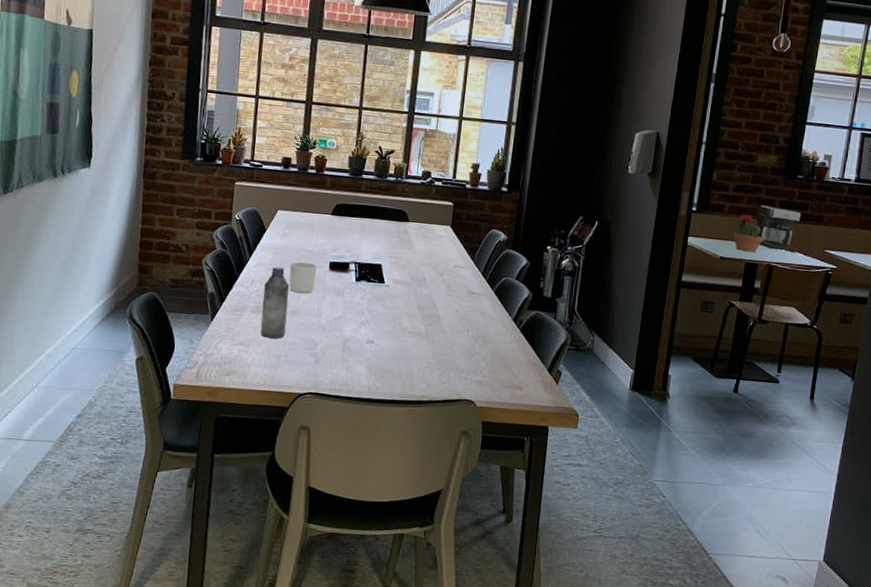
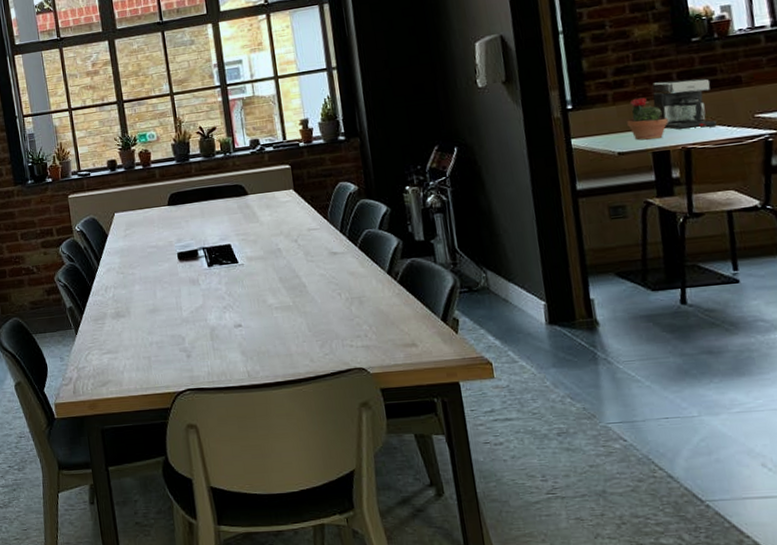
water bottle: present [260,267,290,339] -> none [118,269,150,342]
mug: present [289,261,317,293] -> none [138,258,168,291]

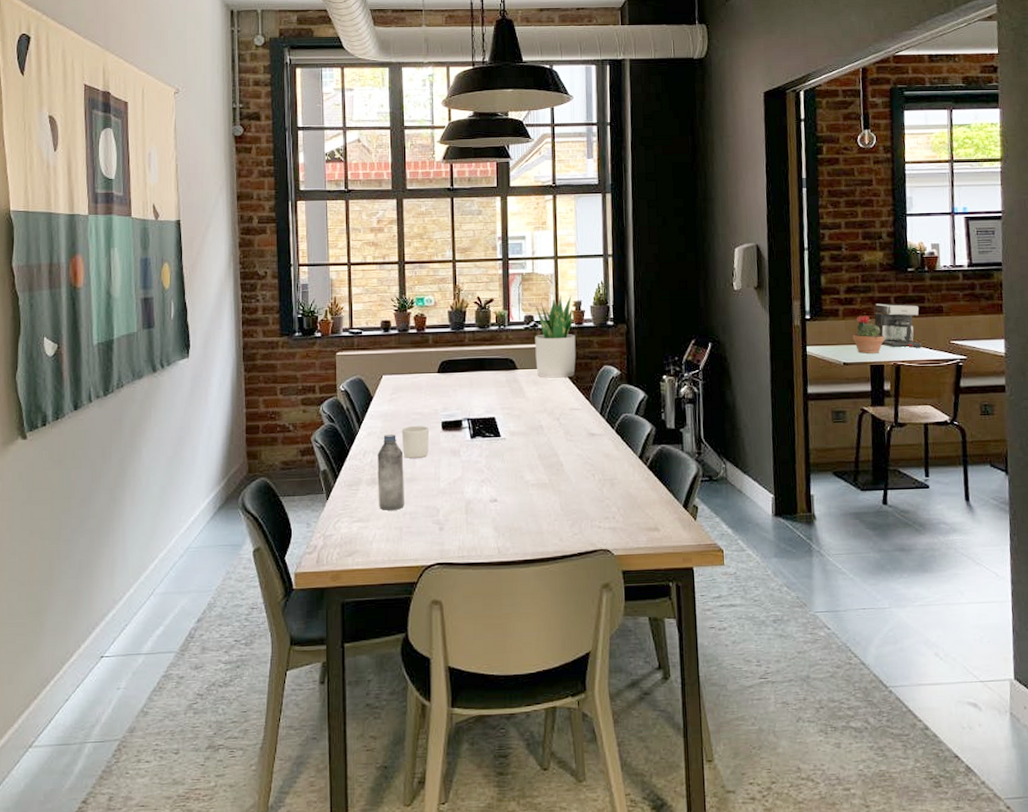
water bottle: none [118,269,150,342] -> present [377,434,404,510]
mug: none [138,258,168,291] -> present [401,425,430,458]
planter: none [261,114,309,201] -> present [535,295,576,378]

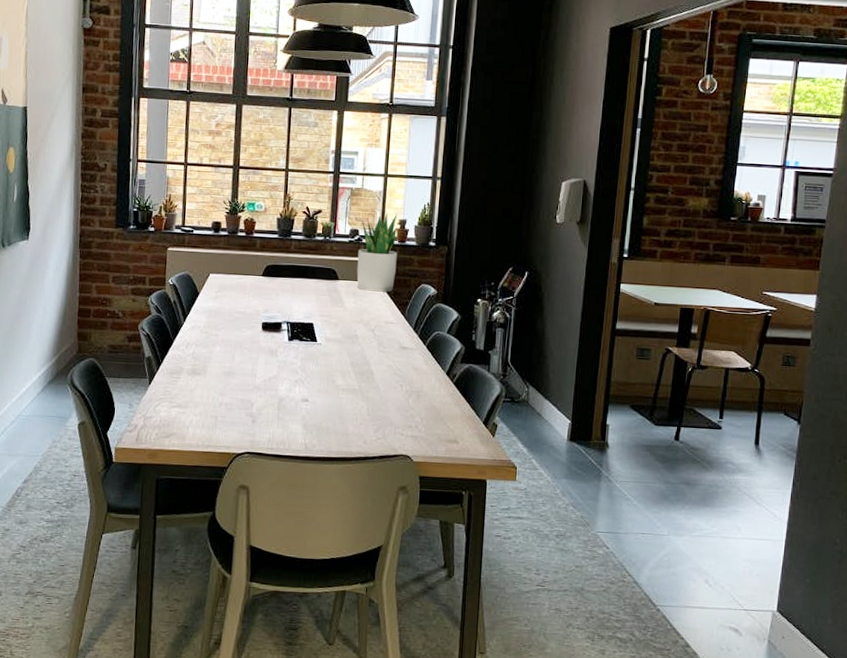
water bottle: present [377,434,404,510] -> none [196,329,224,400]
mug: present [401,425,430,458] -> none [223,323,250,354]
potted cactus: present [853,315,885,354] -> none [667,259,698,298]
coffee maker: present [874,303,922,349] -> none [690,249,737,296]

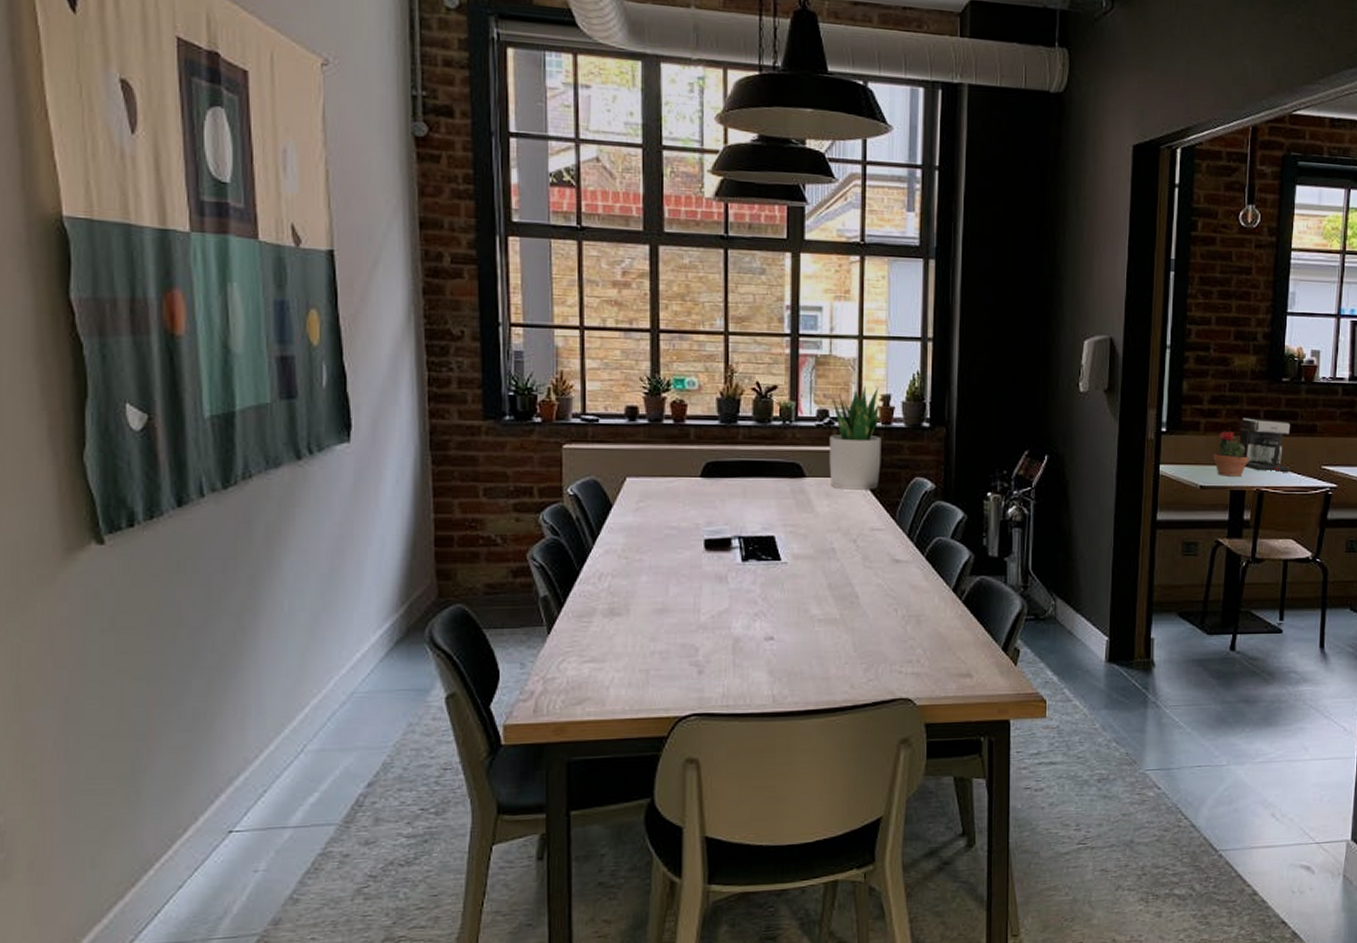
potted cactus: none [667,259,698,298] -> present [1213,431,1249,478]
coffee maker: none [690,249,737,296] -> present [1239,418,1291,473]

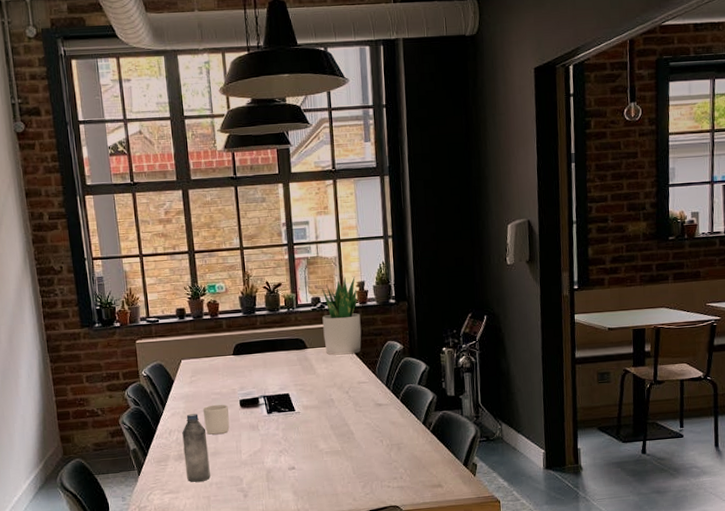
water bottle: none [617,553,653,648] -> present [182,414,210,482]
mug: none [650,543,688,584] -> present [202,404,230,435]
potted cactus: present [1213,431,1249,478] -> none [617,283,646,319]
coffee maker: present [1239,418,1291,473] -> none [637,270,680,313]

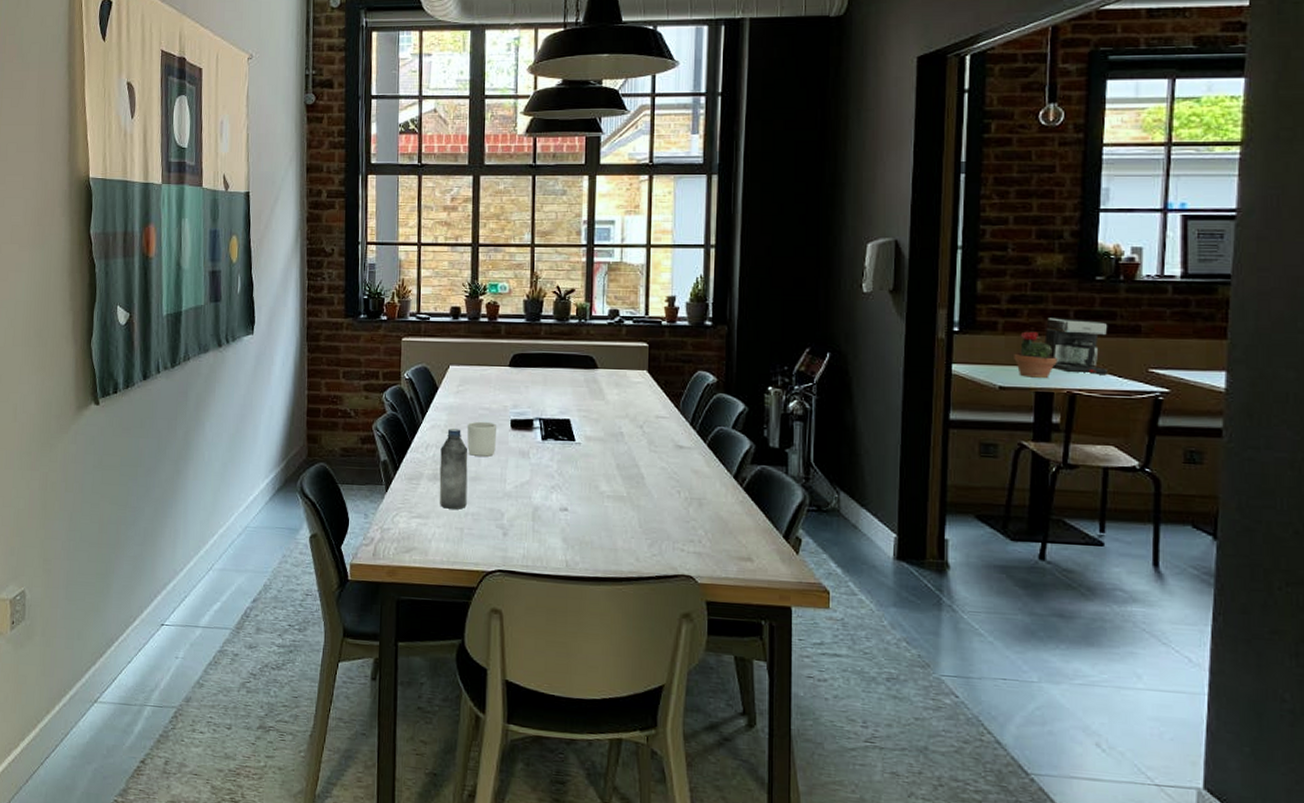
planter: present [322,276,362,356] -> none [619,288,668,382]
potted cactus: none [617,283,646,319] -> present [1014,331,1057,379]
coffee maker: none [637,270,680,313] -> present [1044,318,1108,376]

